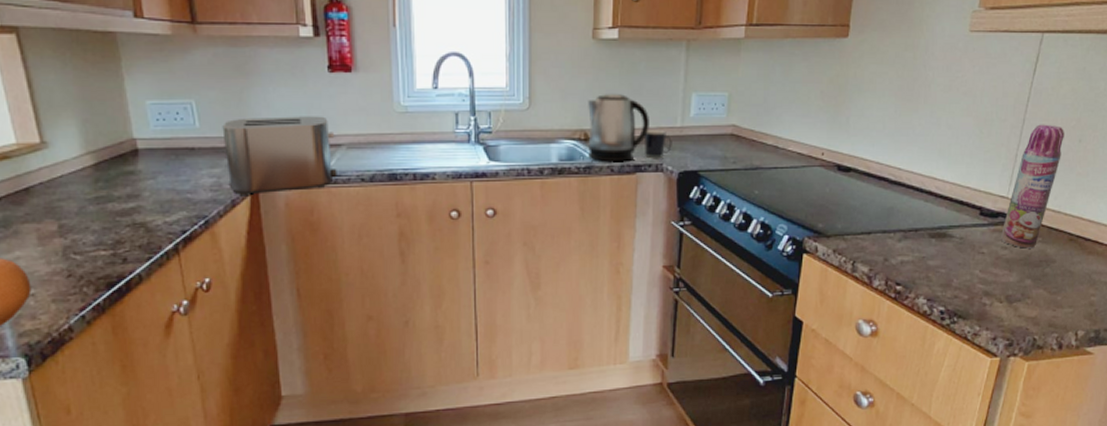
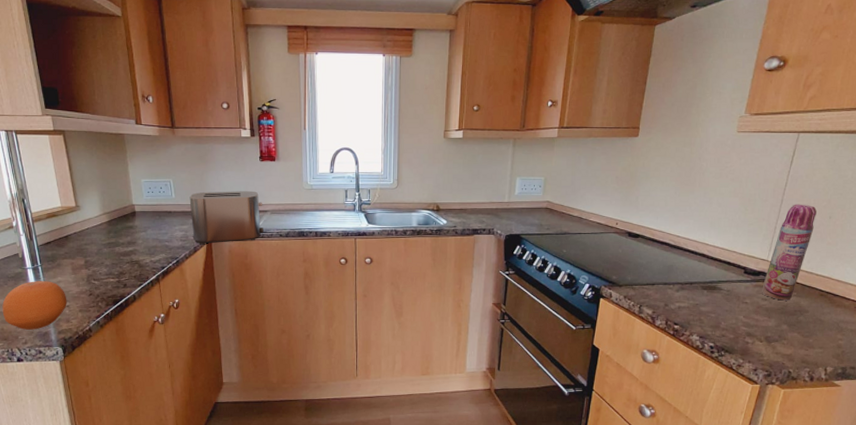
kettle: present [588,93,649,164] -> none [439,177,484,228]
mug: present [644,130,672,158] -> none [480,204,501,224]

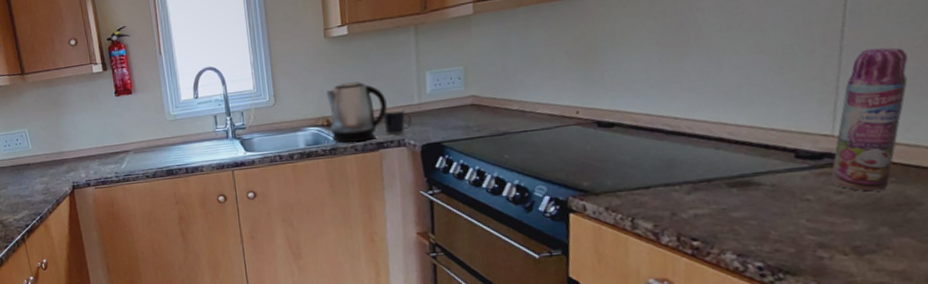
toaster: present [189,191,264,245] -> none [46,130,129,197]
kettle: none [439,177,484,228] -> present [326,81,387,144]
mug: none [480,204,501,224] -> present [383,108,412,135]

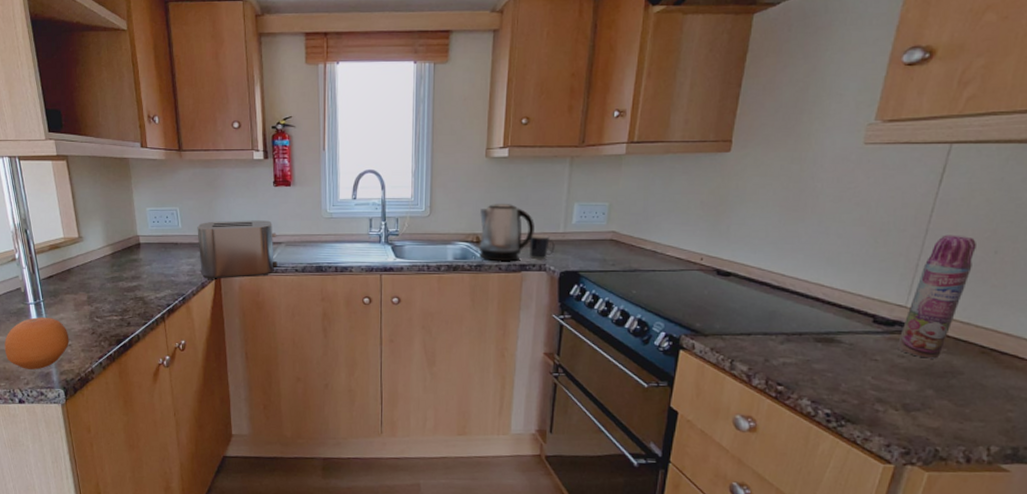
toaster: none [46,130,129,197] -> present [197,220,278,280]

